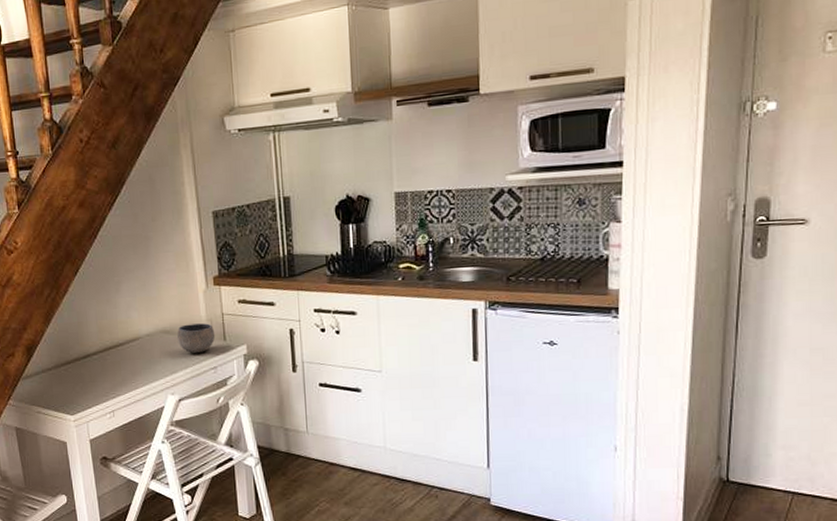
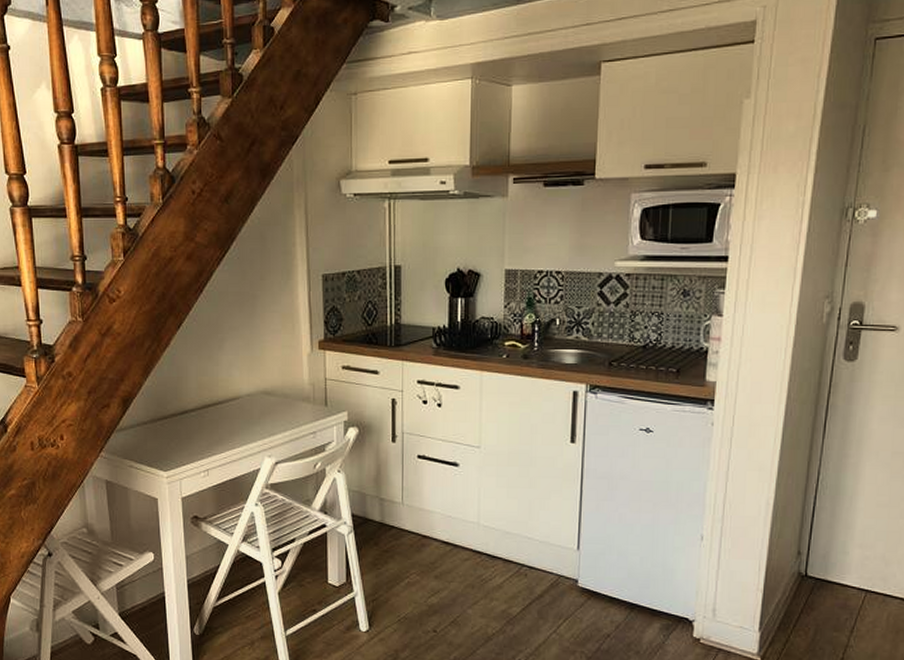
bowl: present [177,323,215,353] -> none [279,387,317,416]

